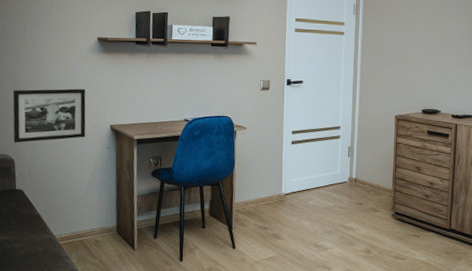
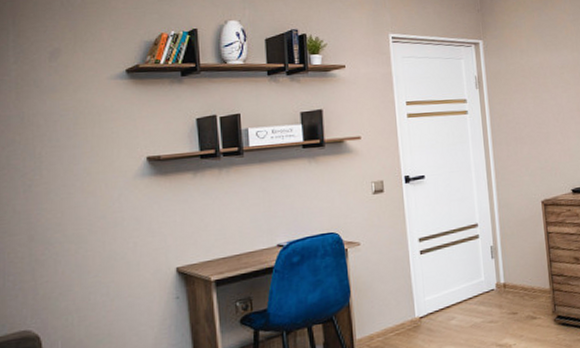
picture frame: present [12,88,86,143] -> none [29,226,142,313]

